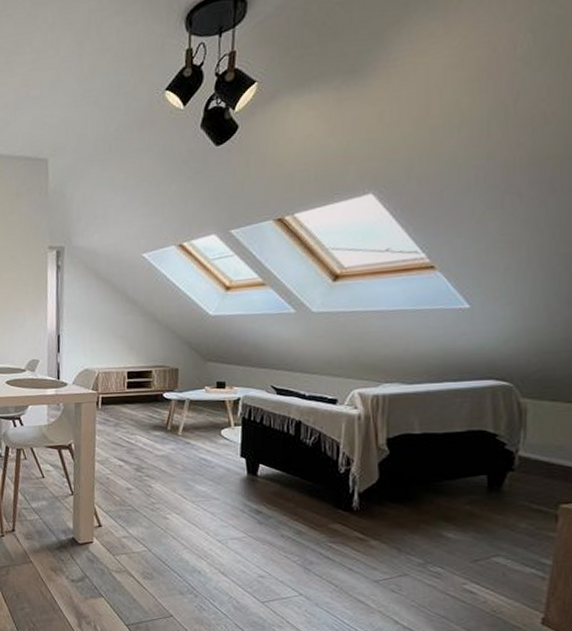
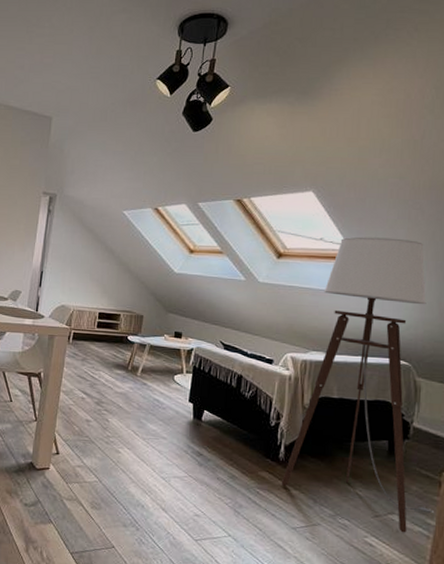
floor lamp: none [357,233,551,576] -> present [281,236,435,533]

